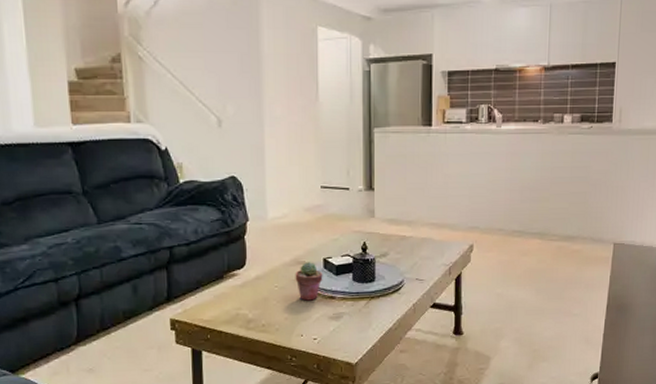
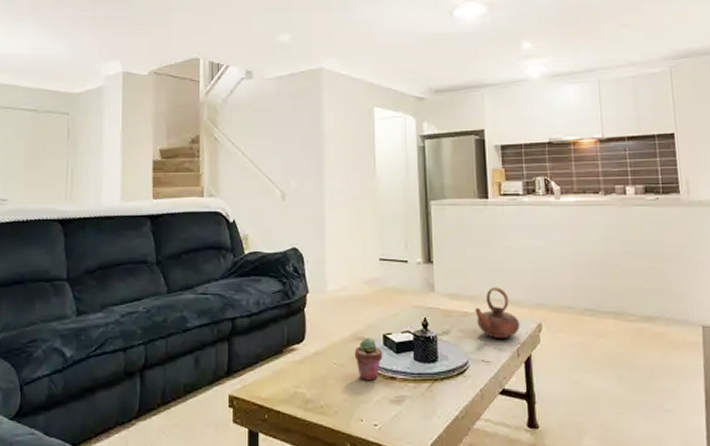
teapot: none [412,212,454,260] -> present [475,287,520,340]

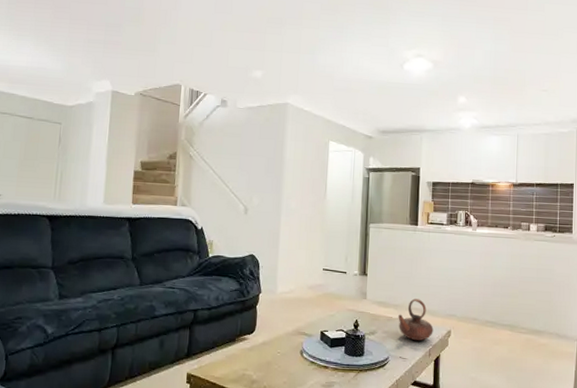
potted succulent: present [354,338,383,381] -> none [295,333,319,368]

